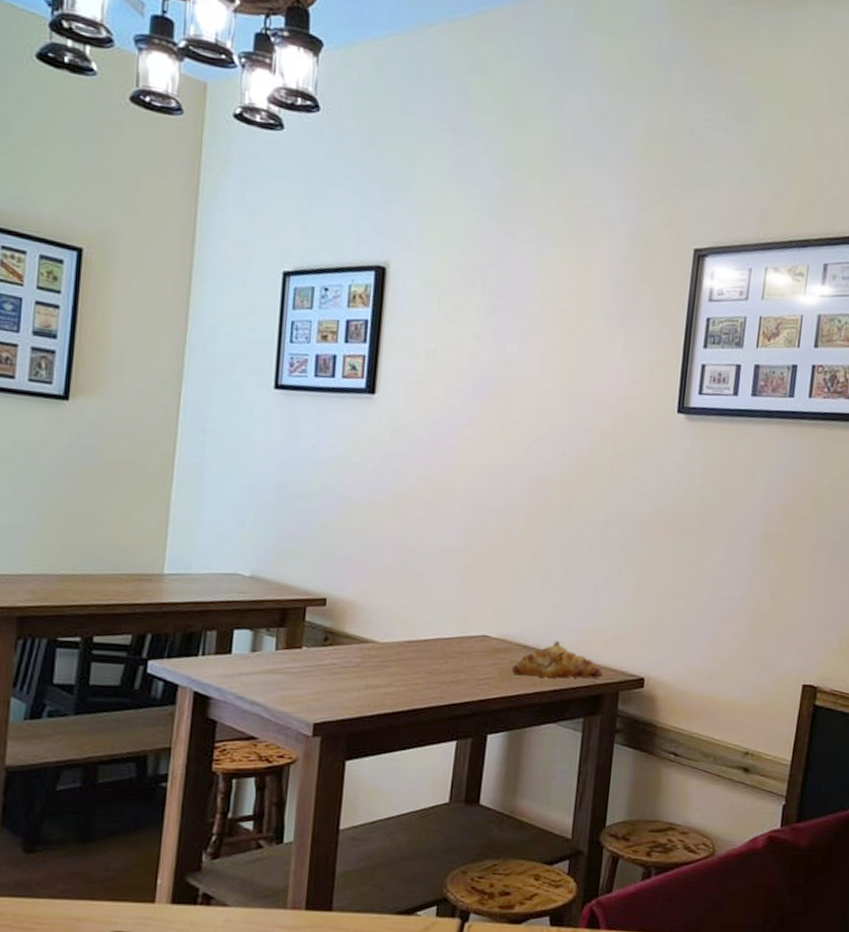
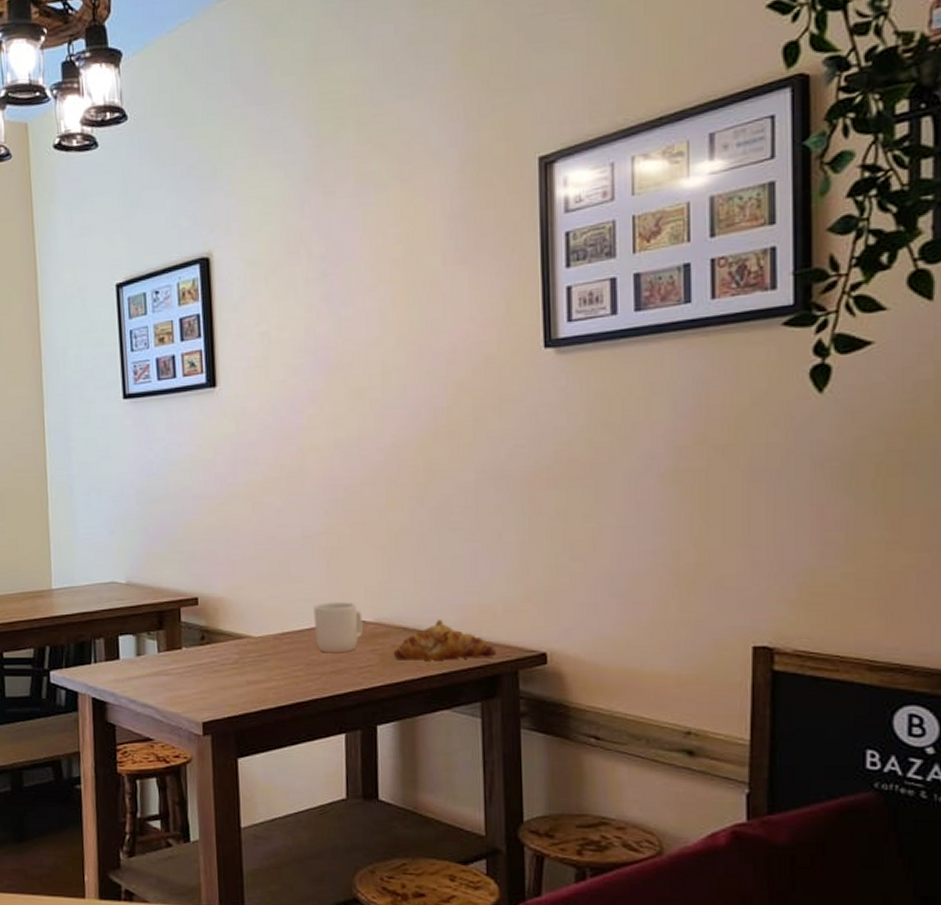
mug: none [440,615,488,665] -> present [313,601,363,653]

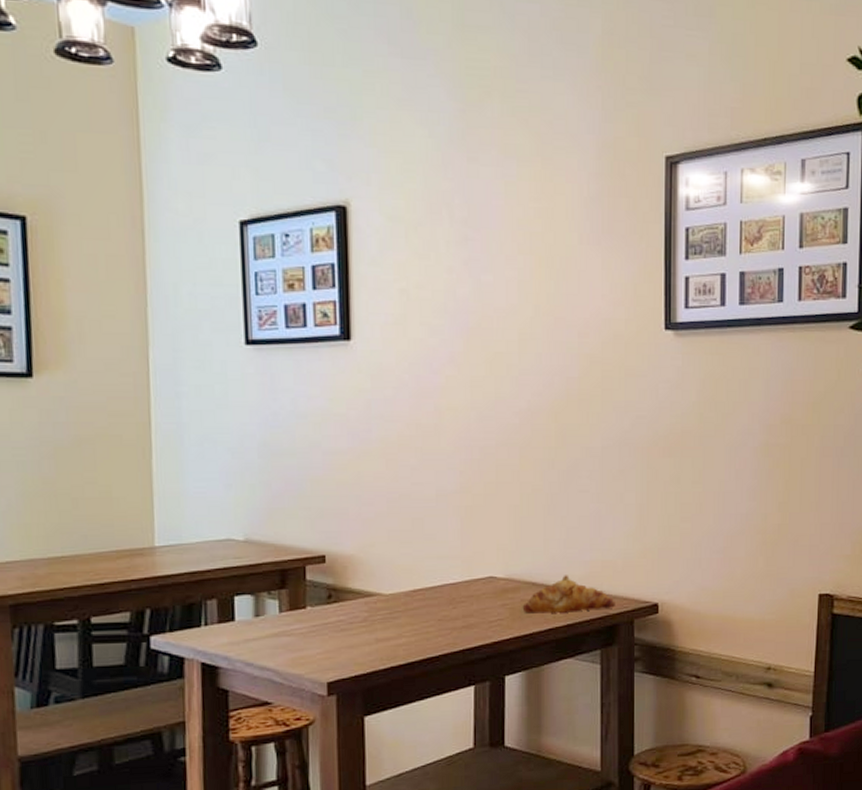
mug: present [313,601,363,653] -> none [446,558,494,609]

